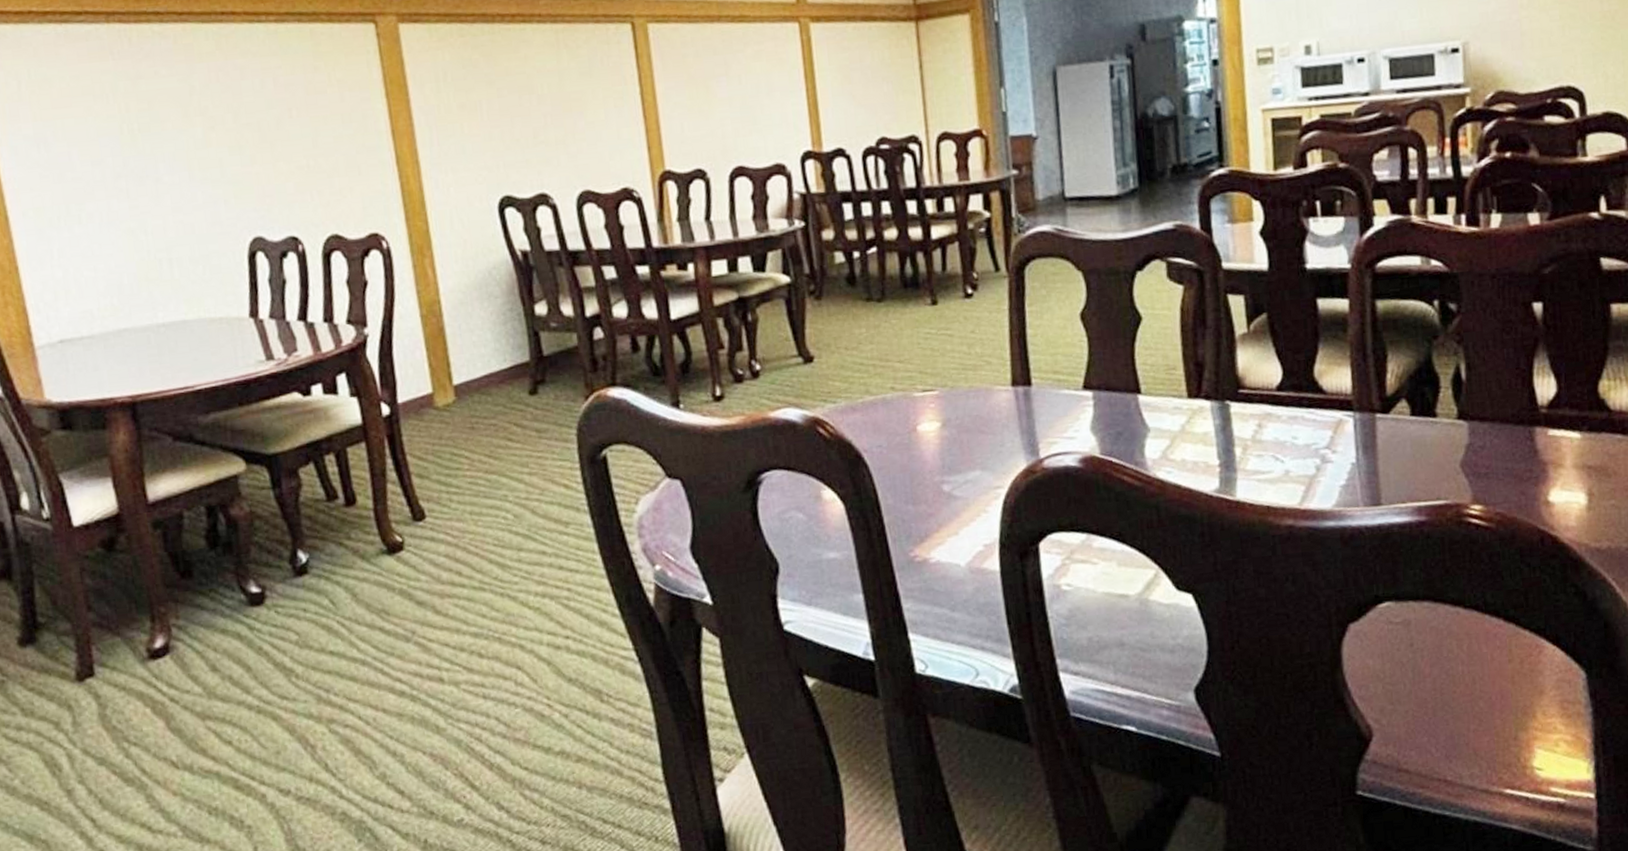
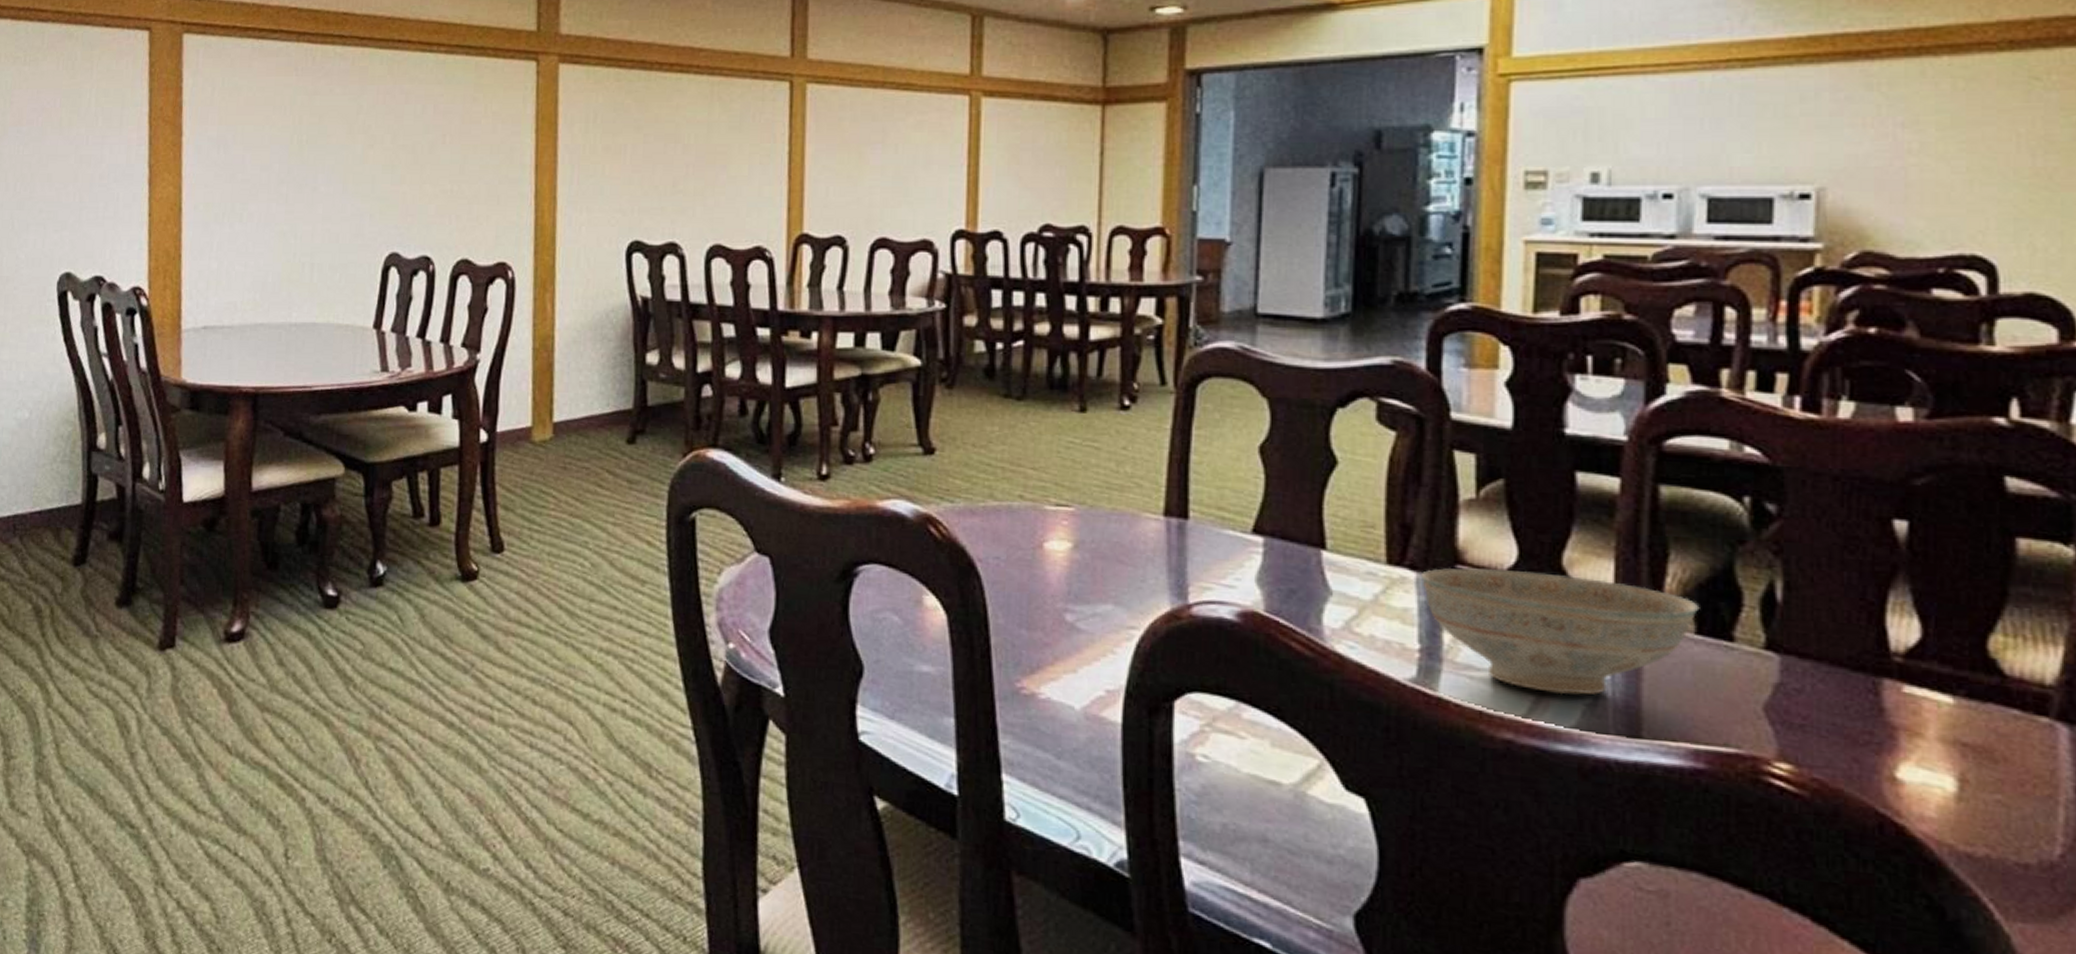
decorative bowl: none [1213,384,1412,482] -> present [1420,567,1700,695]

